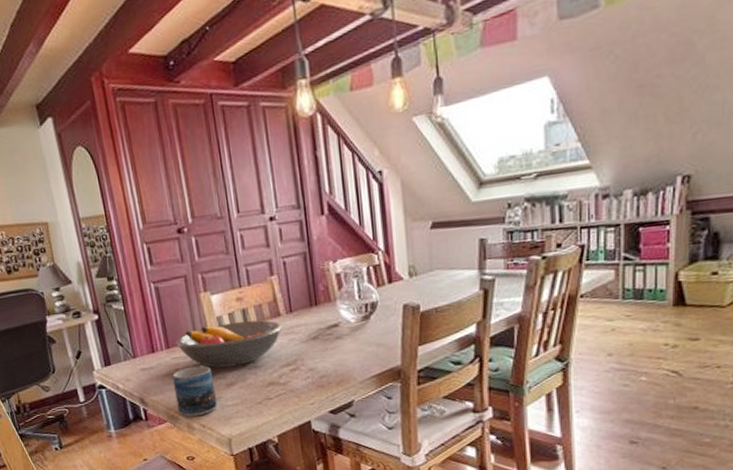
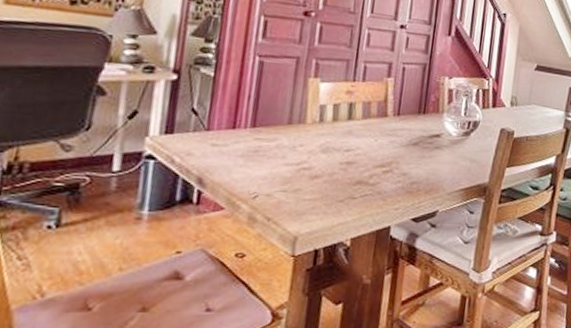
mug: present [173,365,217,417] -> none [242,151,298,208]
fruit bowl: present [176,320,282,368] -> none [265,111,386,159]

